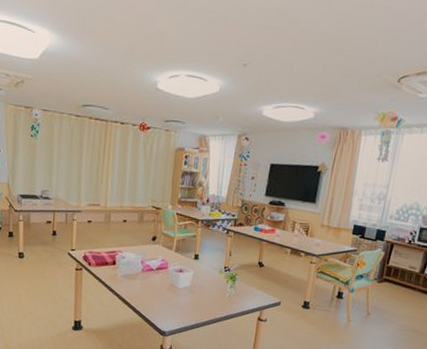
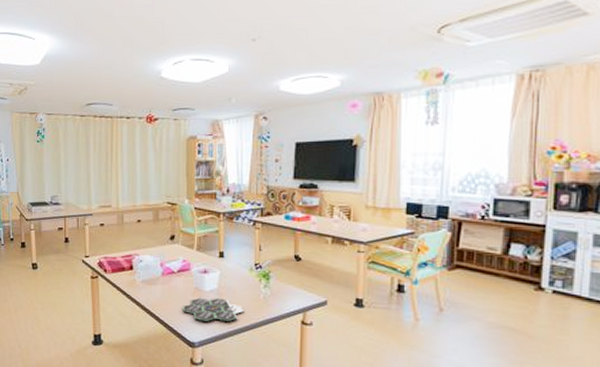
board game: none [158,293,212,316] -> present [183,298,245,323]

